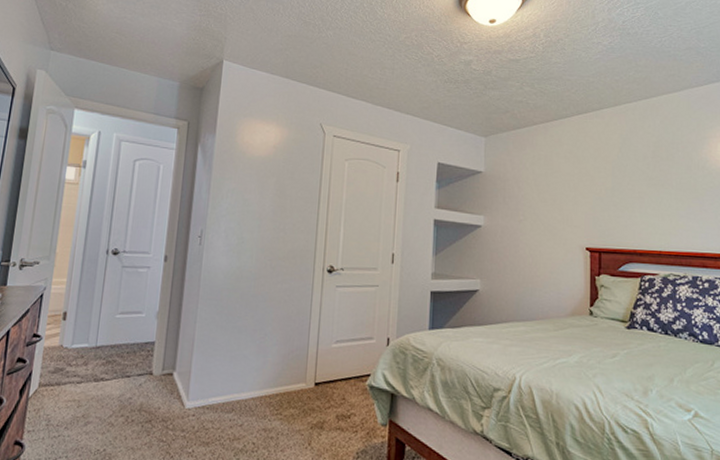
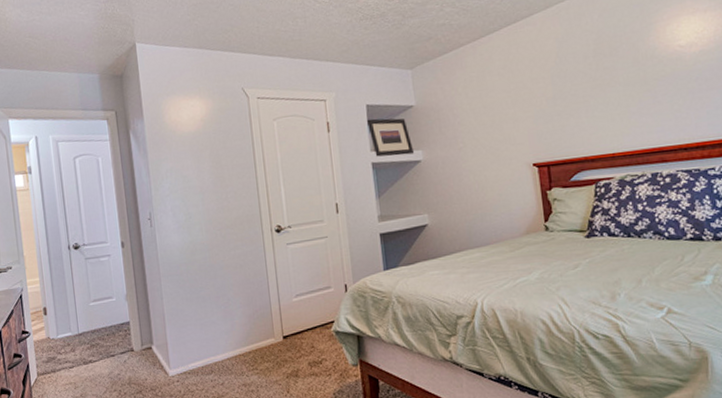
picture frame: none [436,176,477,218] -> present [367,118,415,157]

